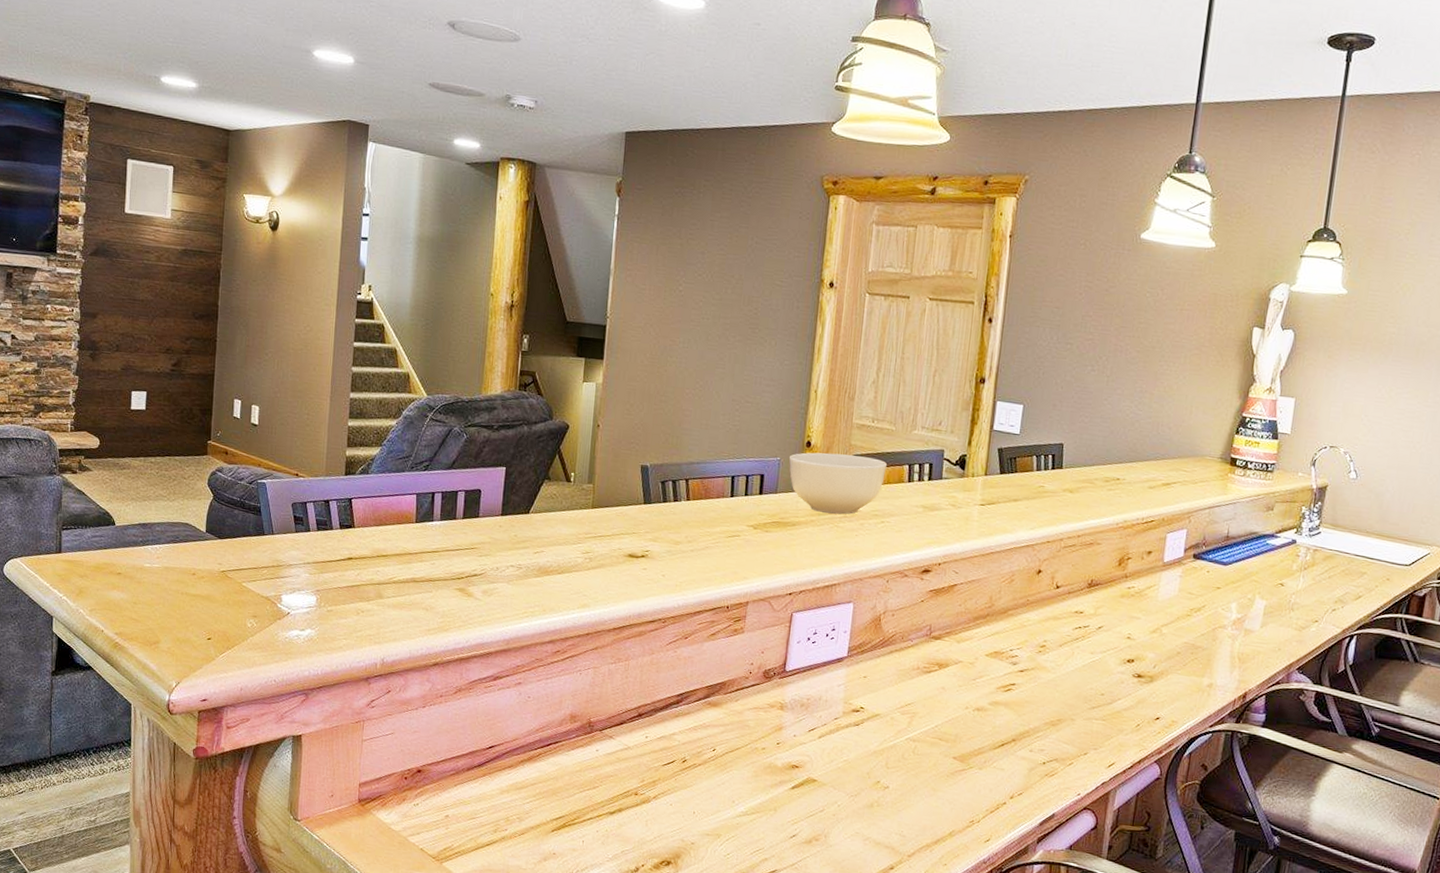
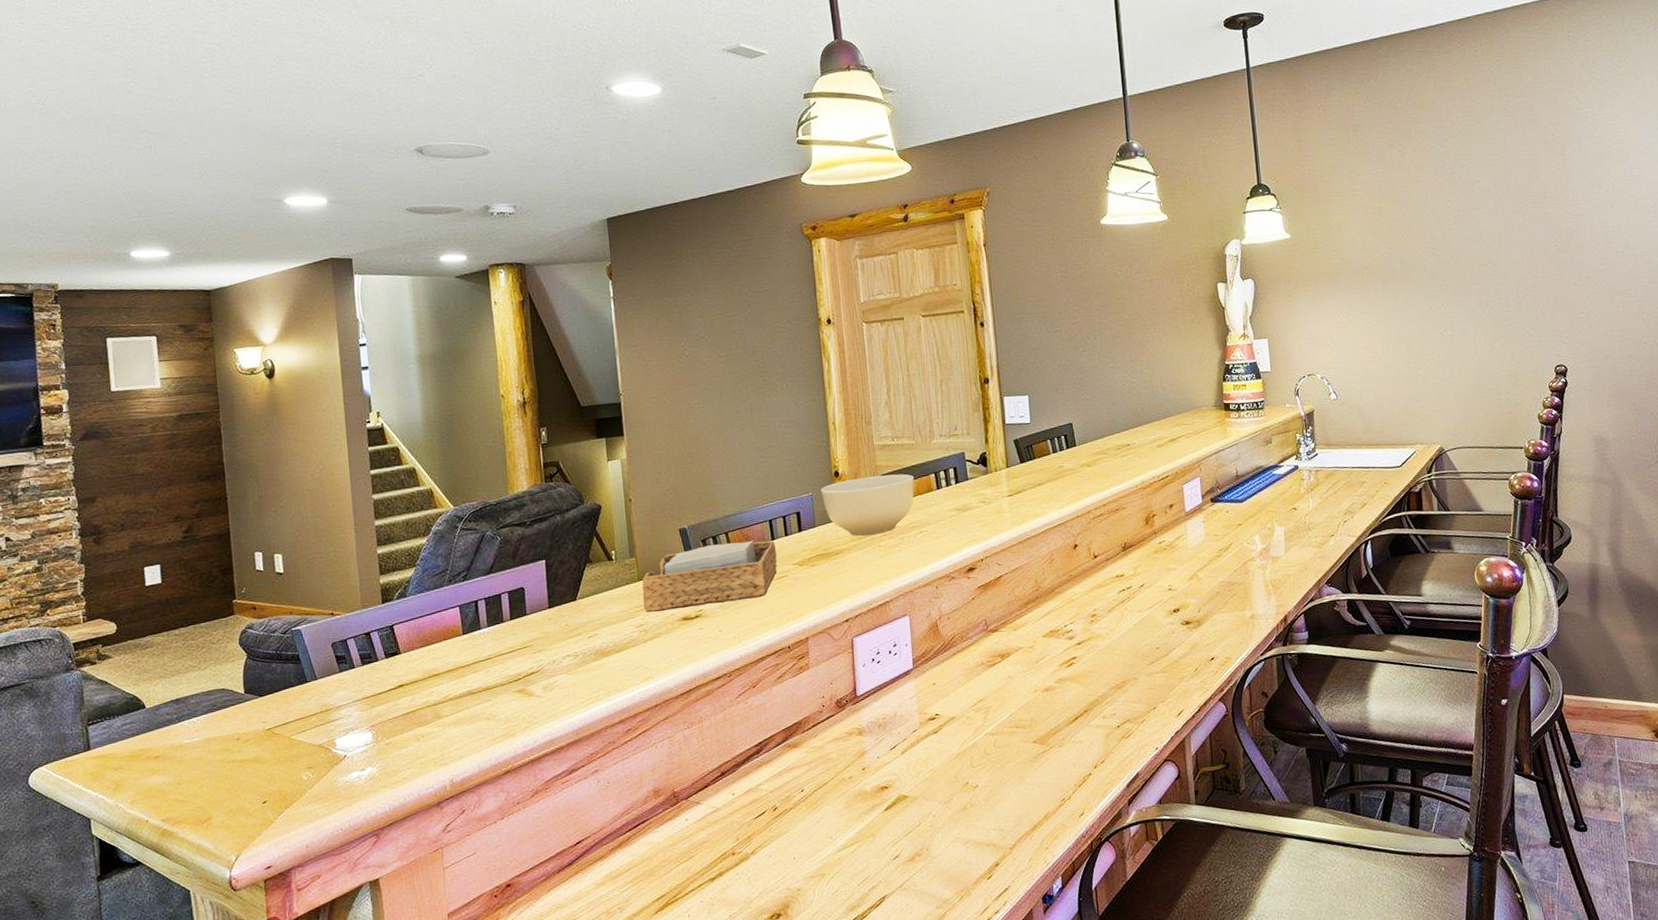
napkin holder: none [592,488,734,552] -> present [642,540,777,612]

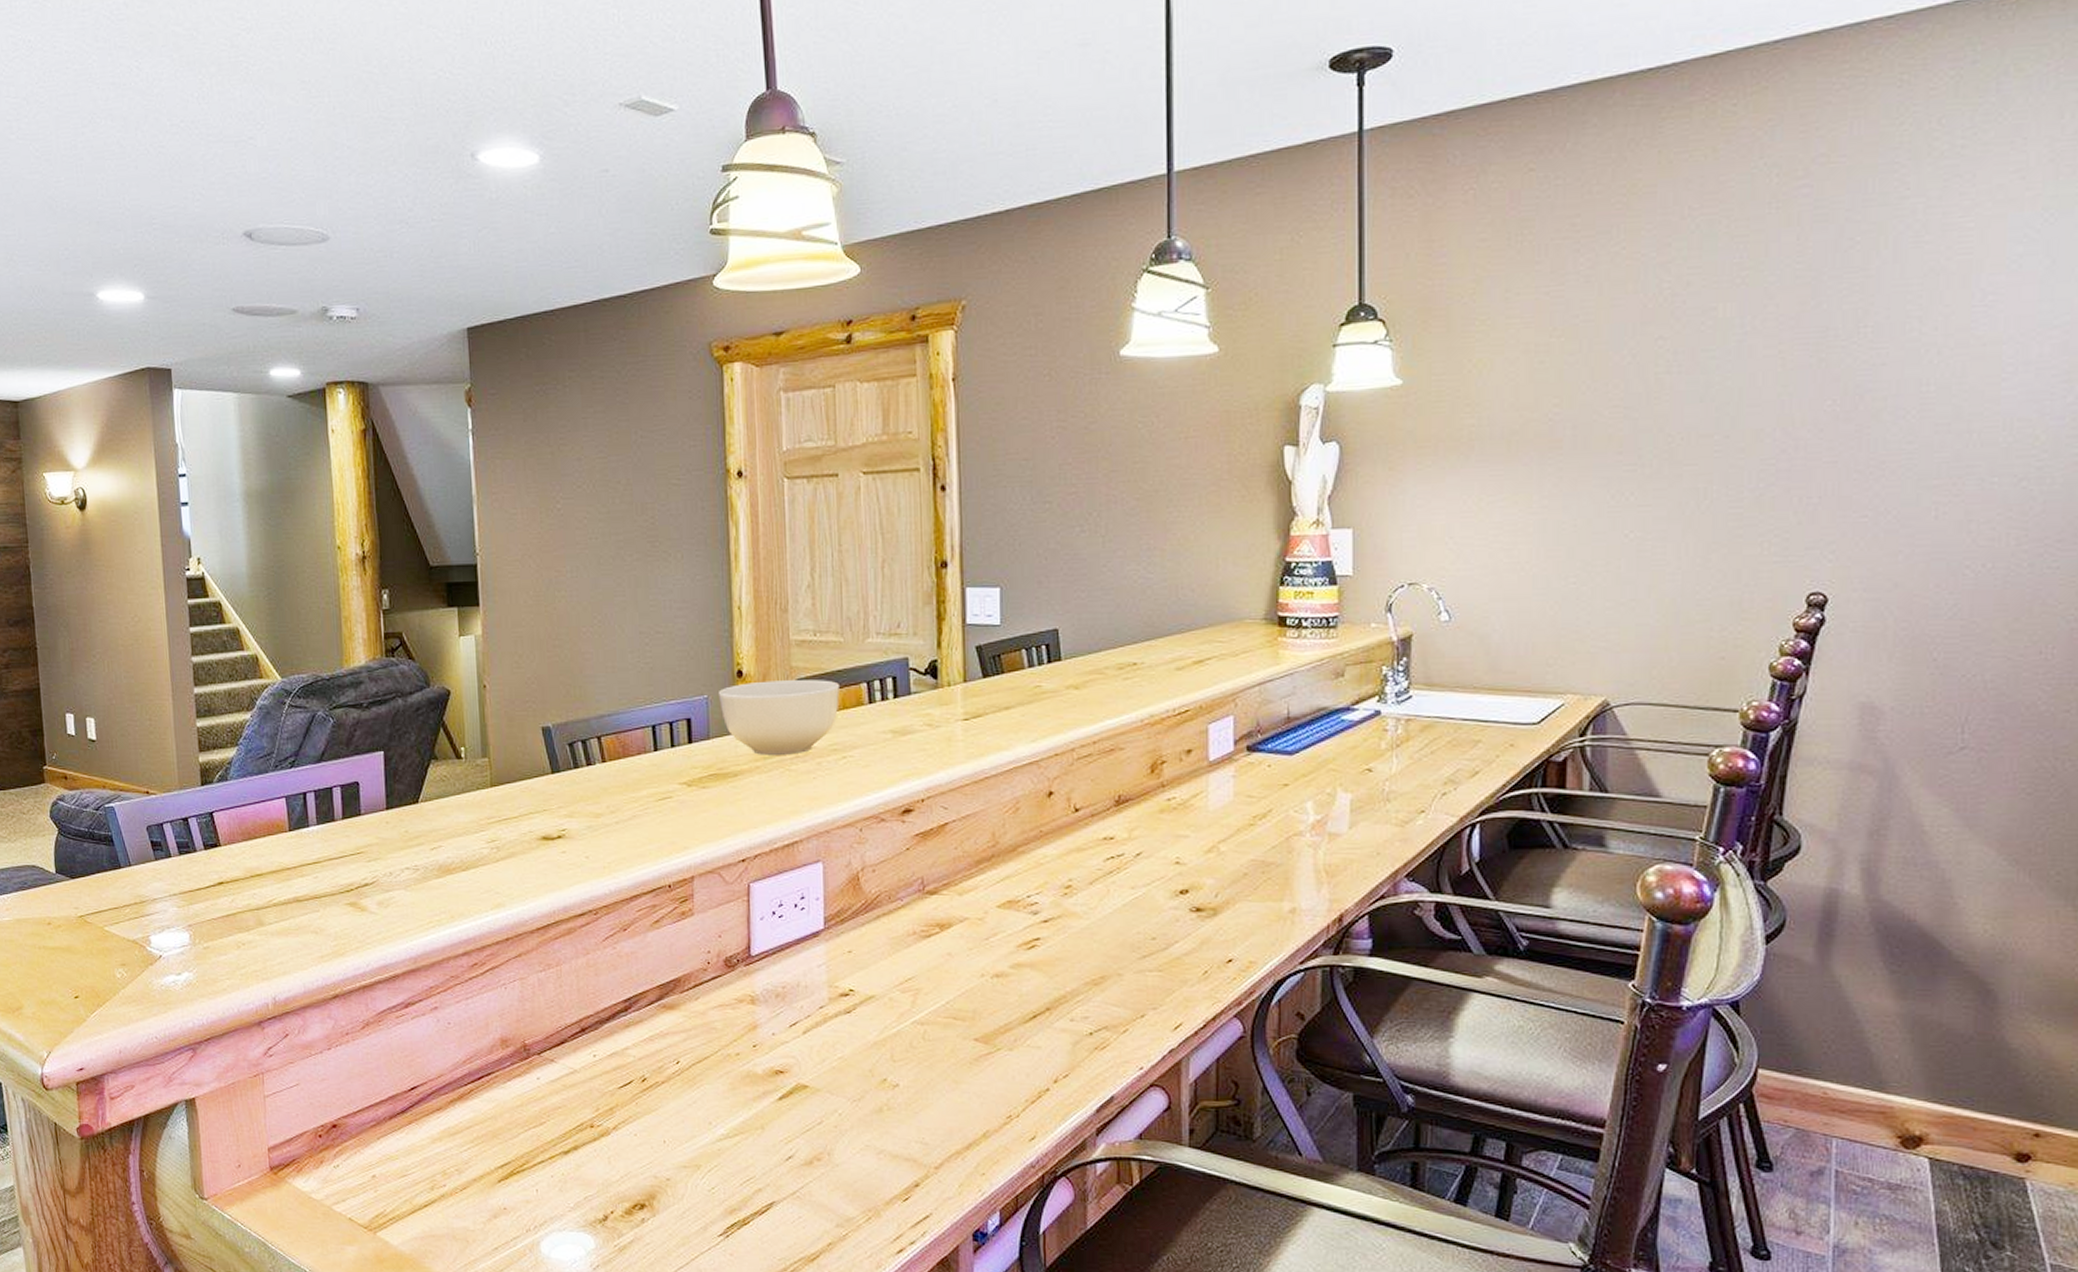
napkin holder: present [642,540,777,612] -> none [495,749,660,826]

